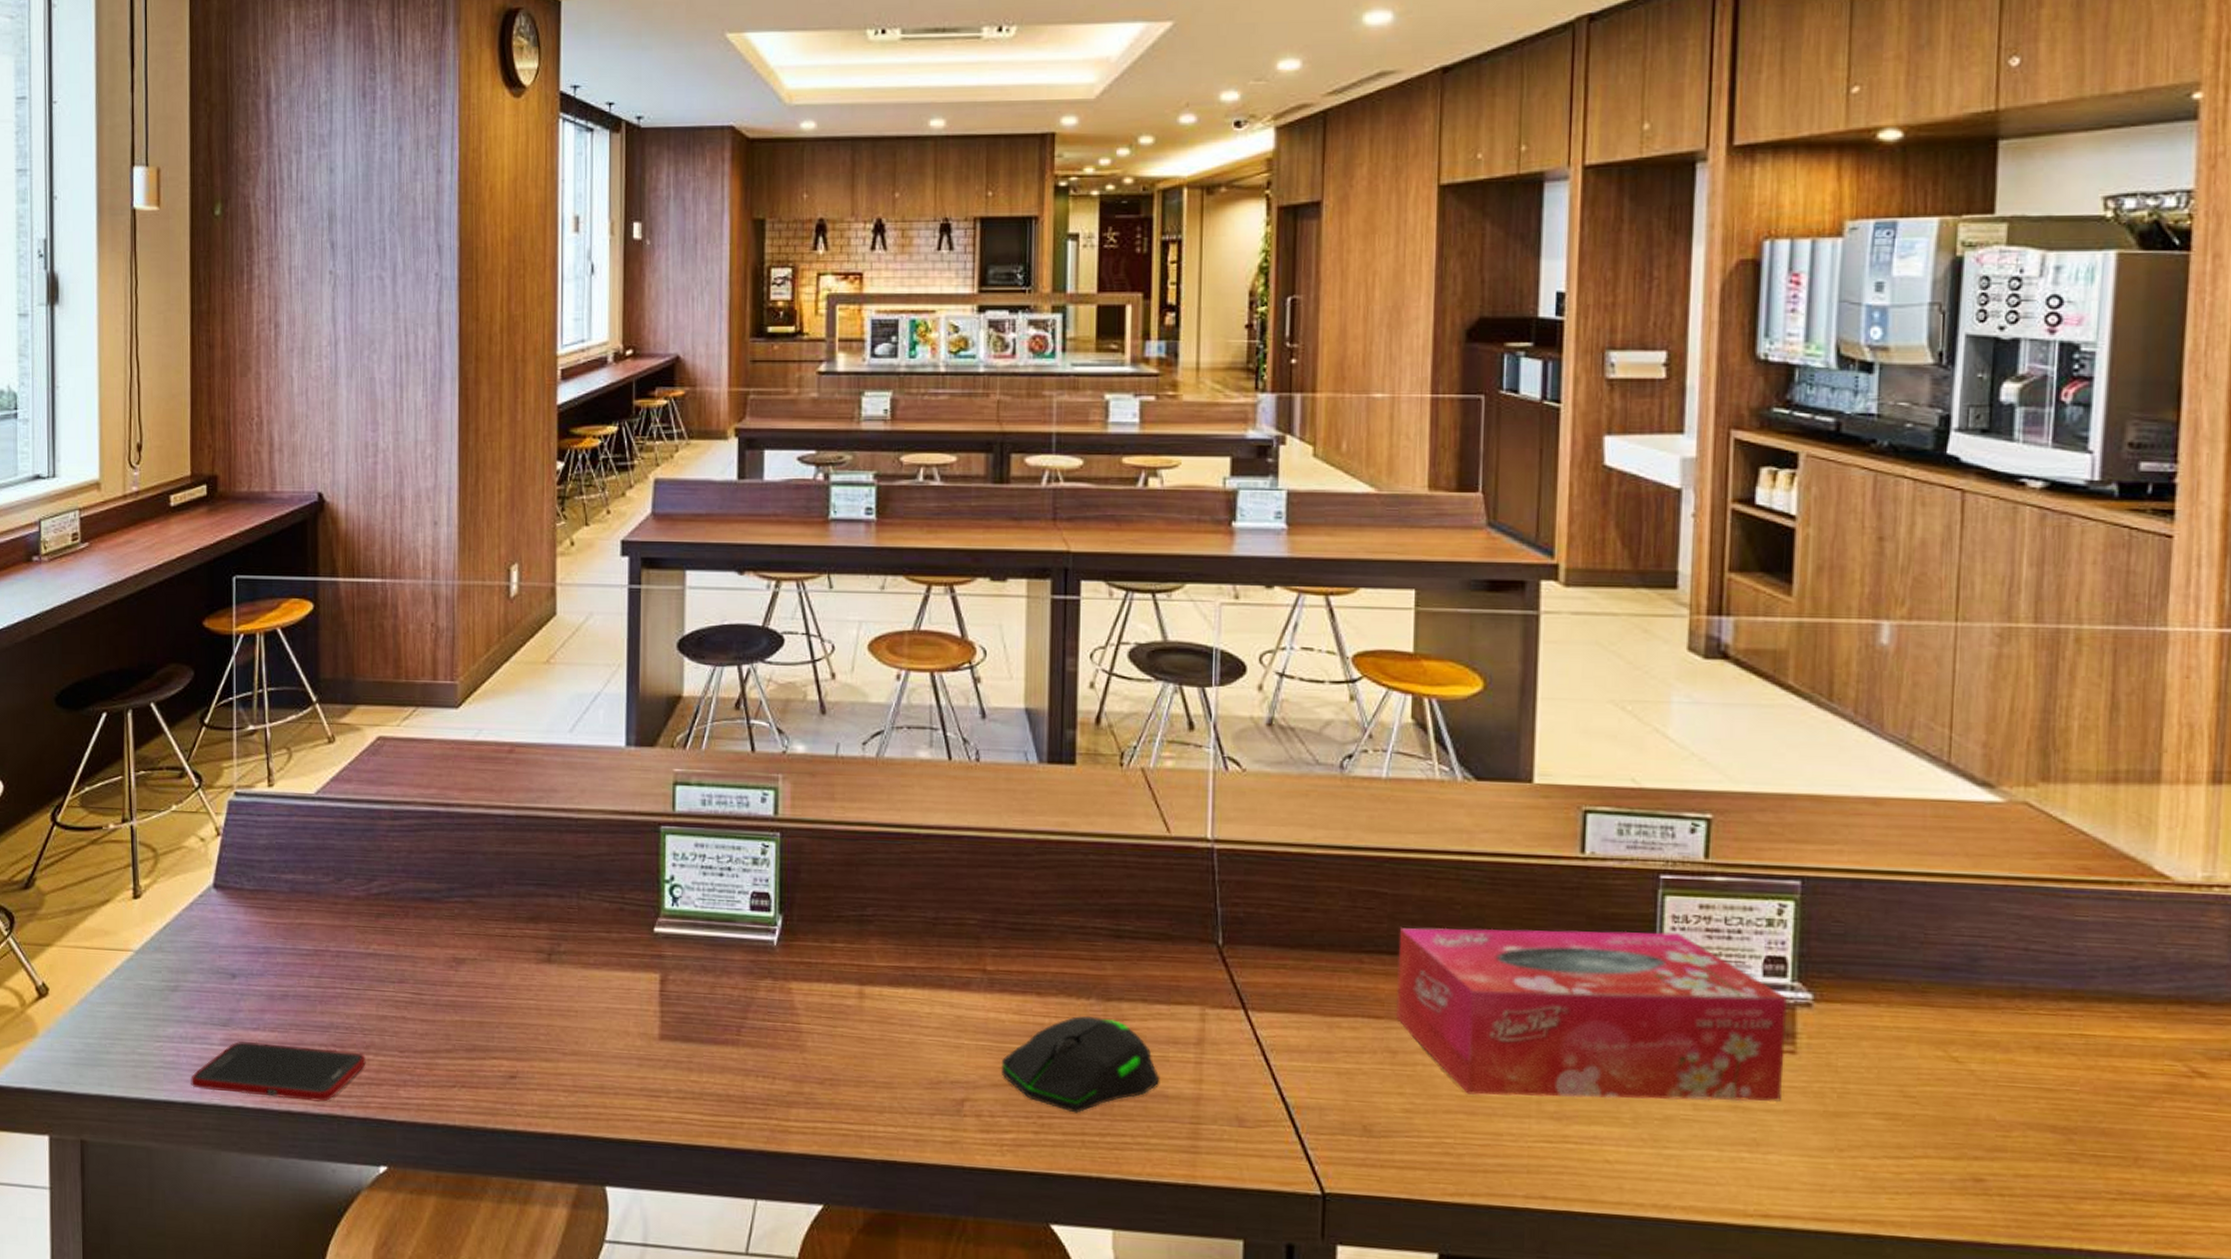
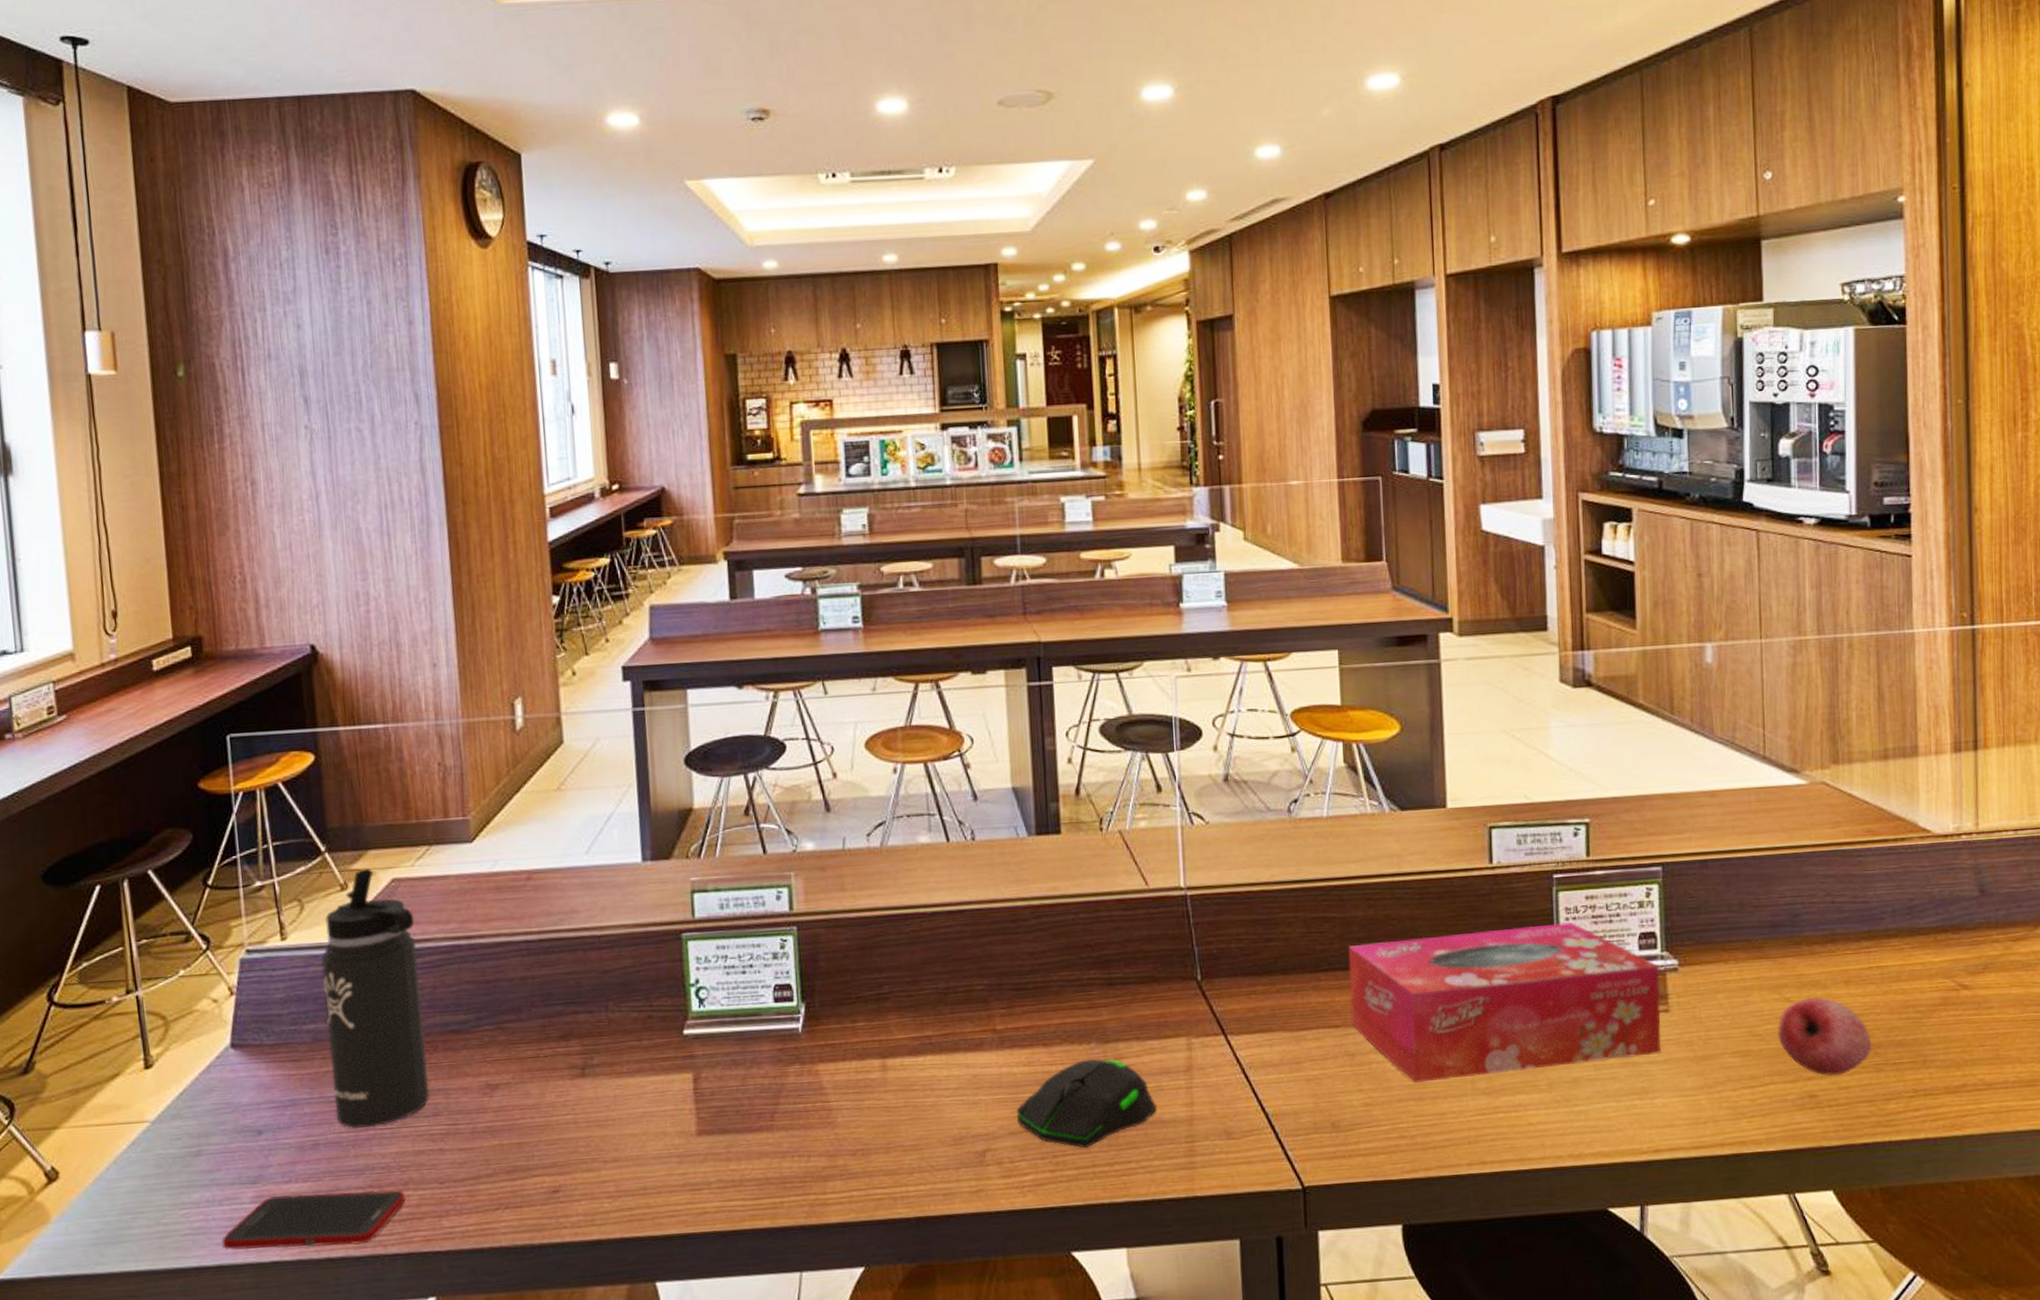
thermos bottle: none [304,723,397,986] -> present [321,868,430,1129]
fruit: none [1938,1060,2066,1160] -> present [1778,996,1872,1077]

